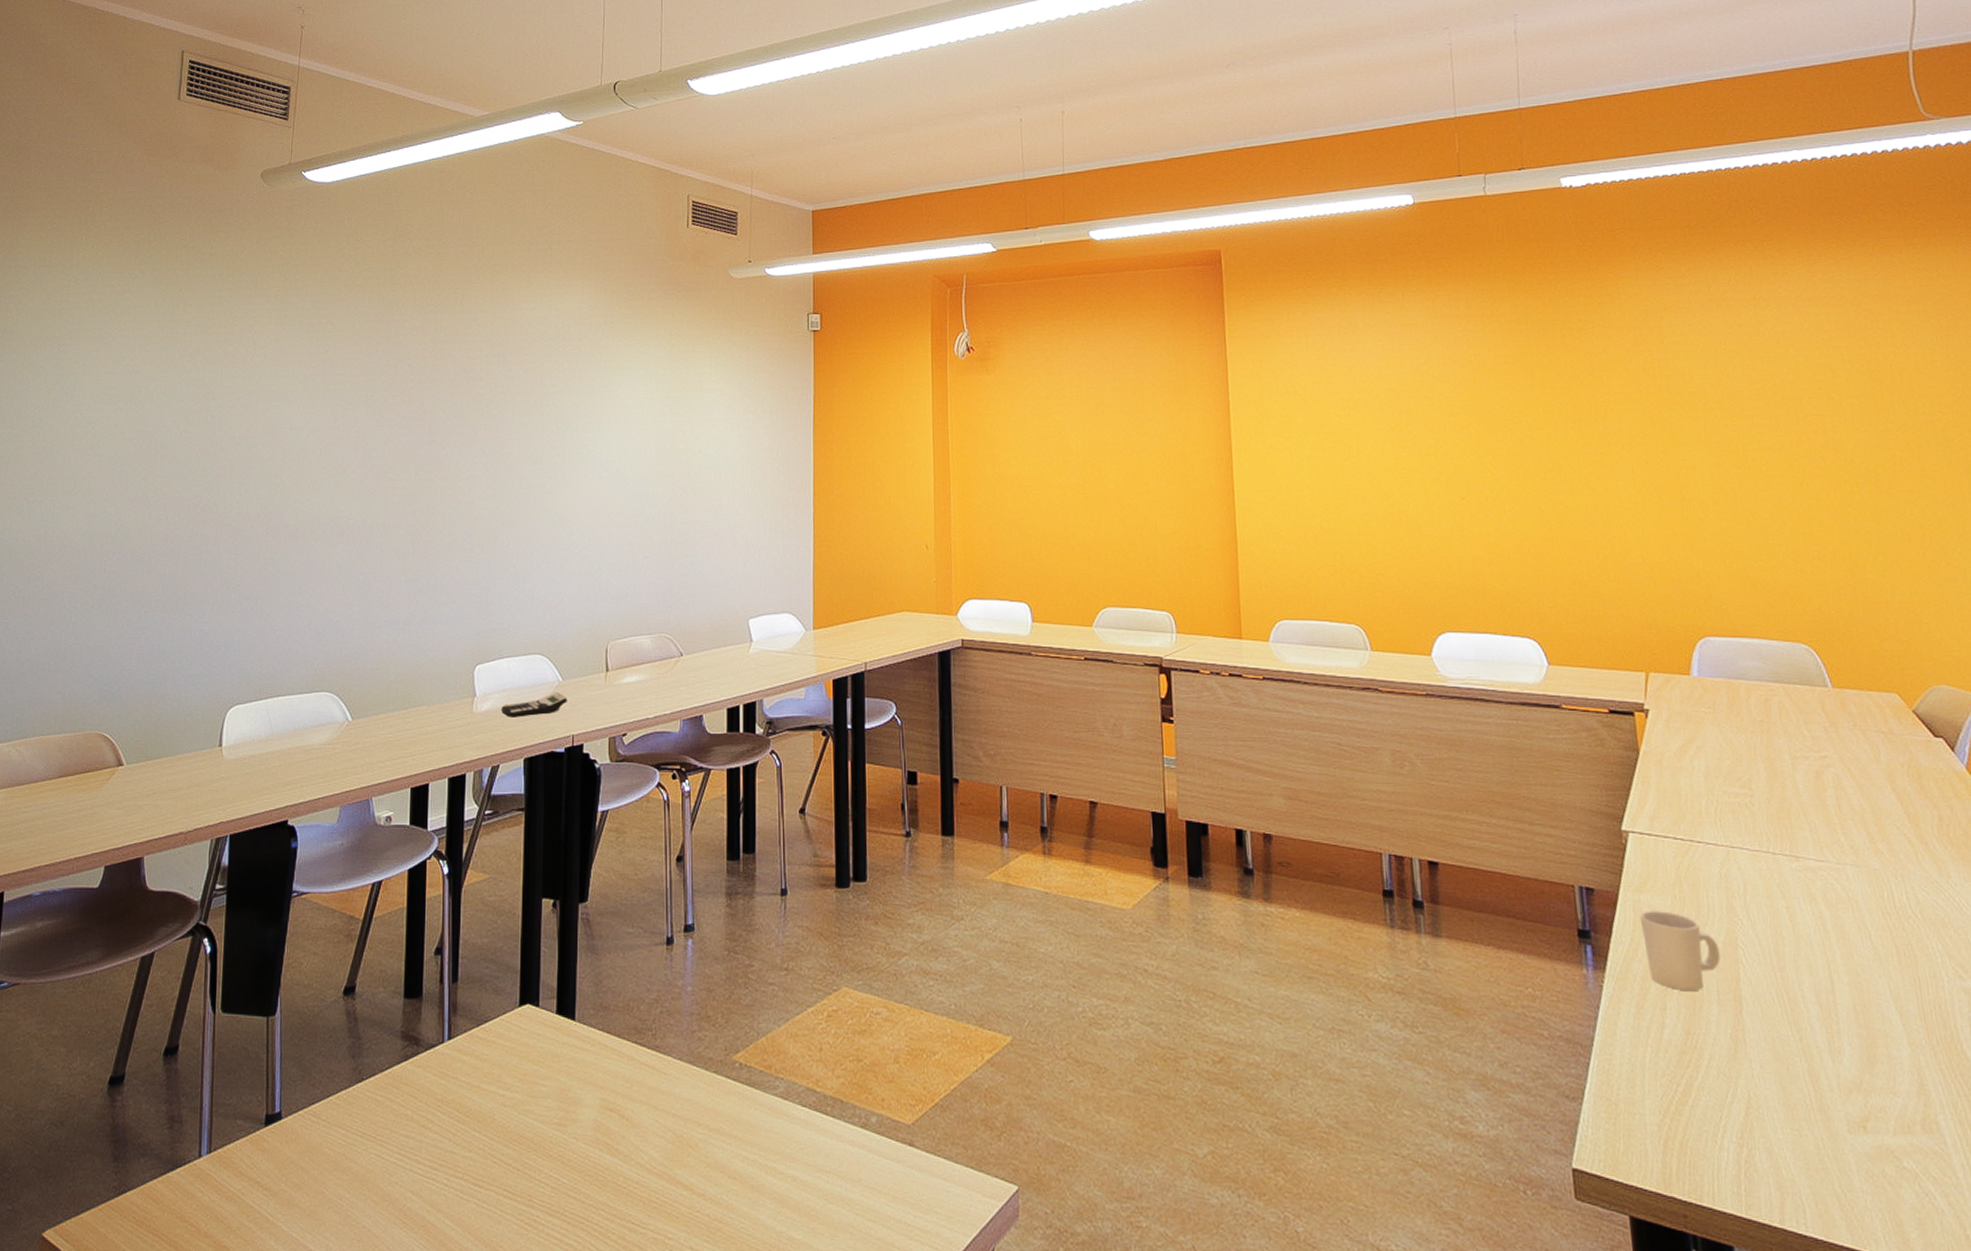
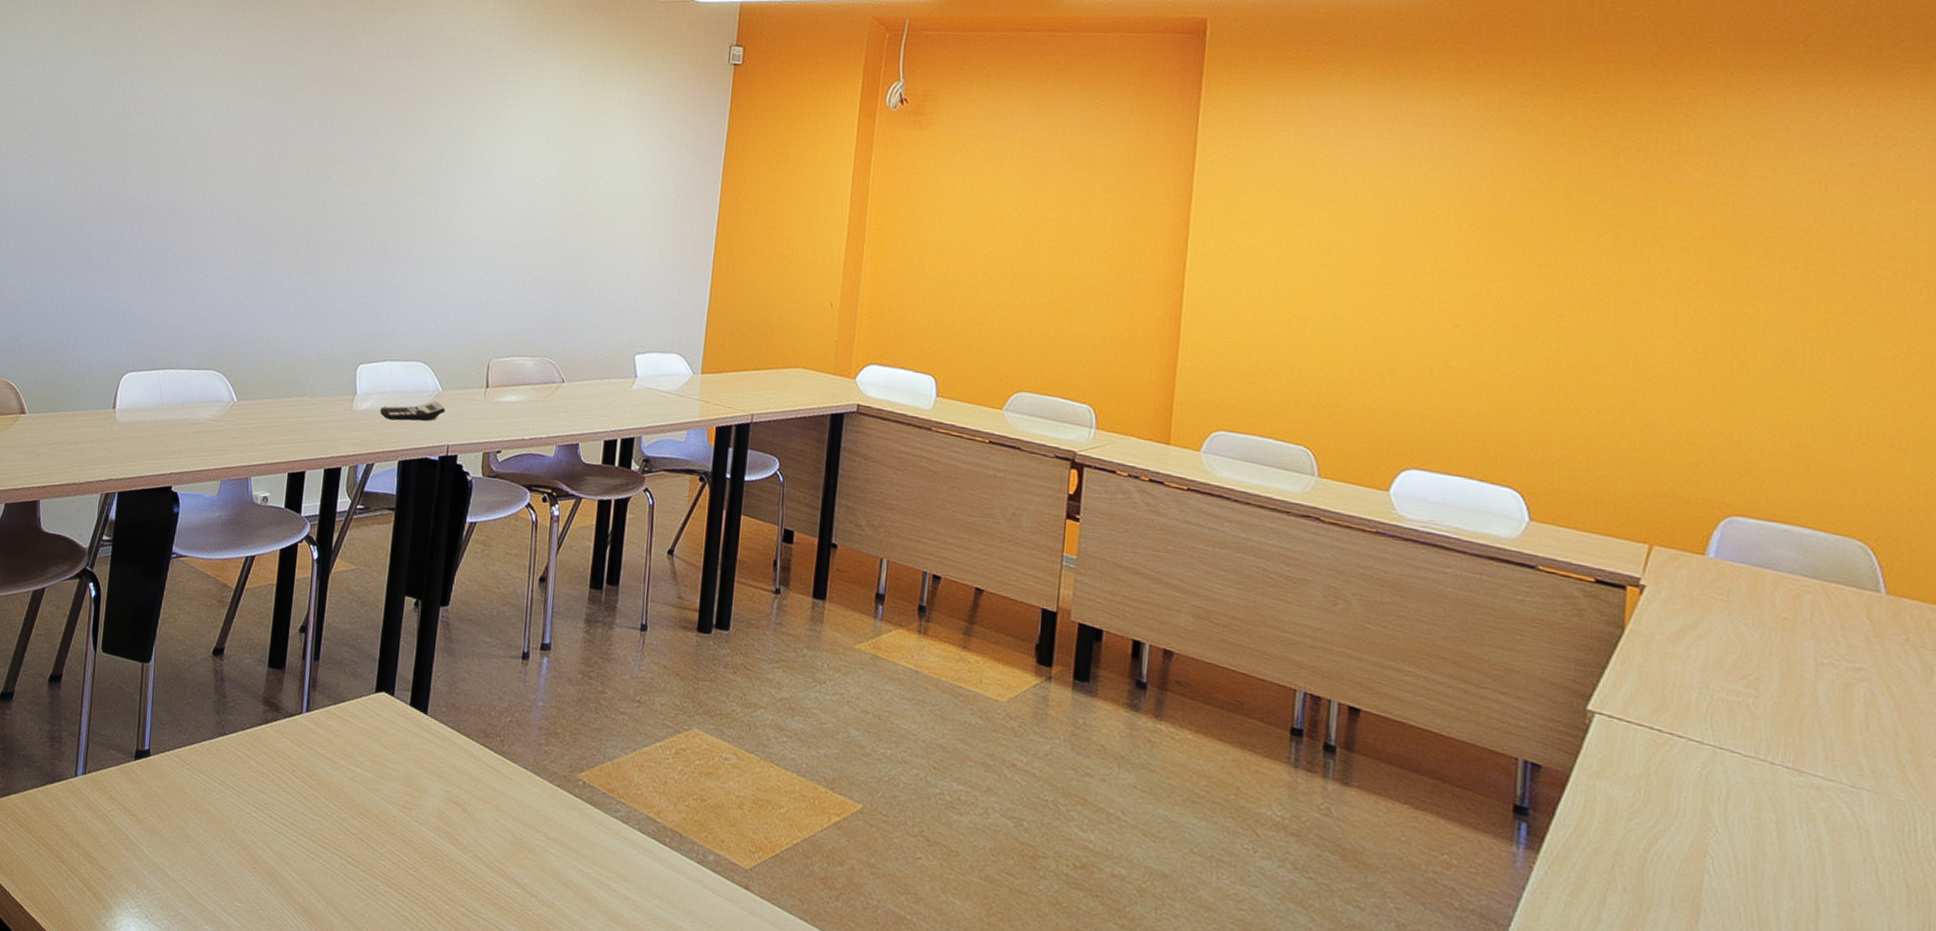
mug: present [1639,911,1721,990] -> none [1591,798,1683,892]

